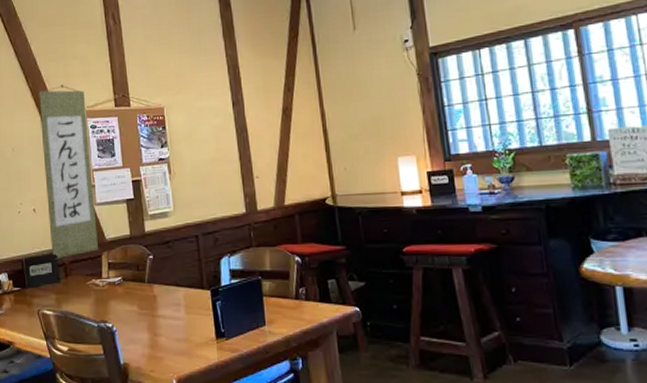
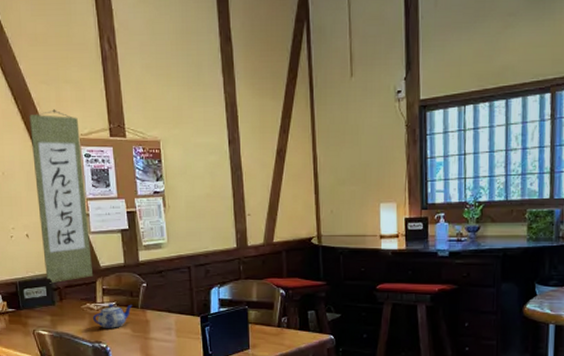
teapot: none [97,278,139,306] -> present [92,304,133,328]

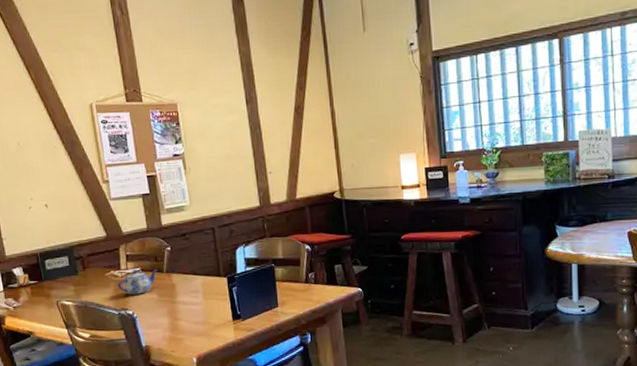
wall scroll: present [29,109,95,284] -> none [42,77,118,253]

